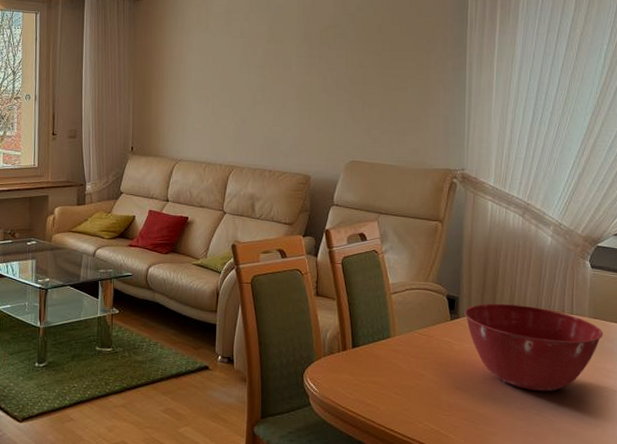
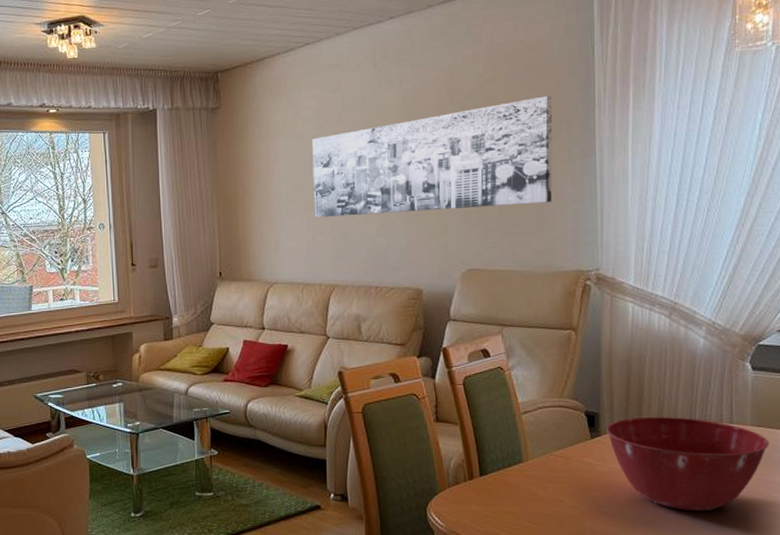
wall art: none [219,14,431,107] -> present [312,95,553,218]

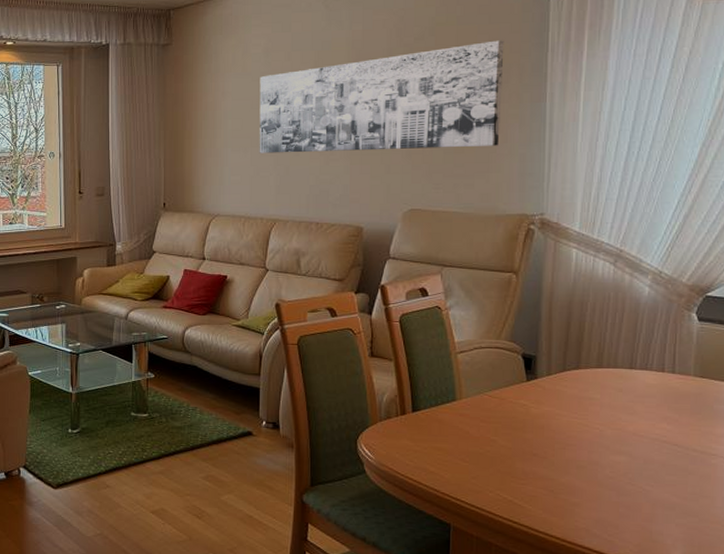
mixing bowl: present [606,416,769,512] -> none [543,362,712,459]

